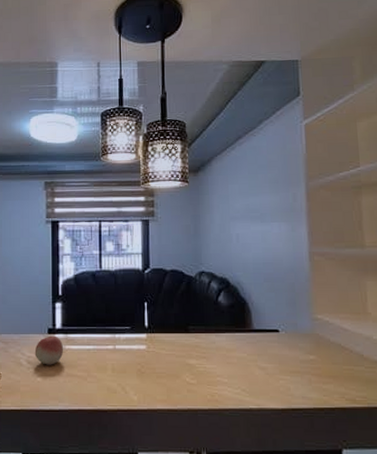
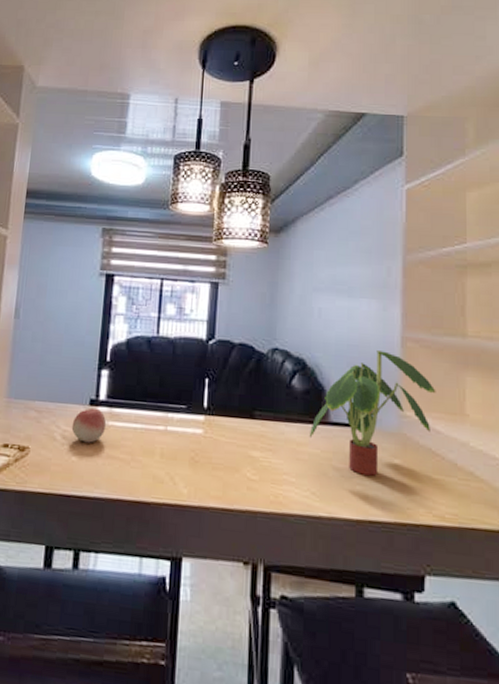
plant: none [236,266,342,371] -> present [309,351,436,476]

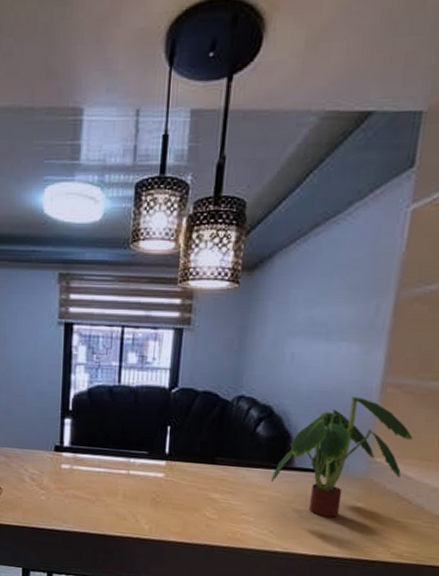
fruit: present [71,407,107,443] -> none [39,453,72,485]

